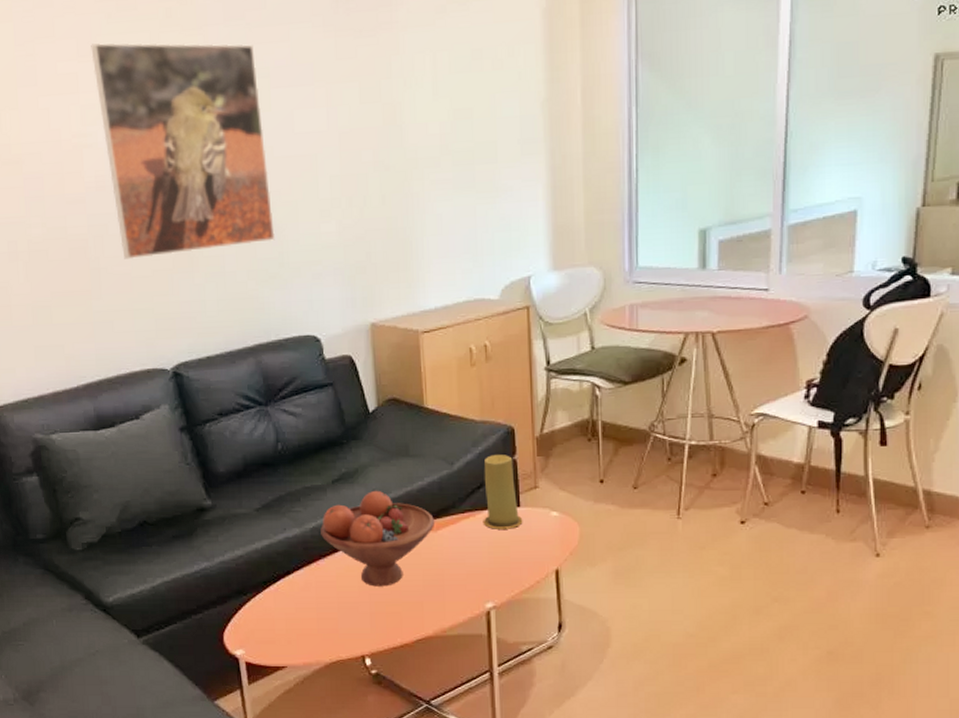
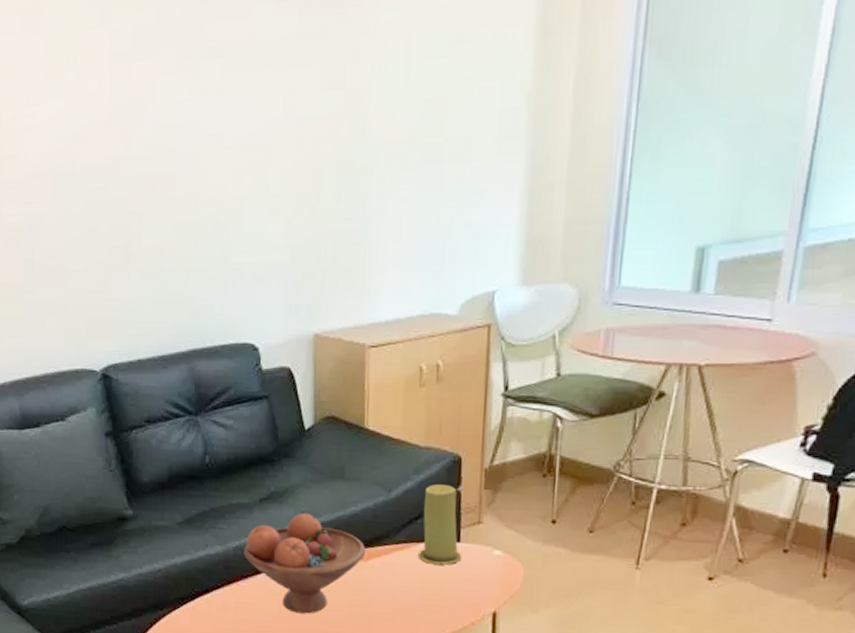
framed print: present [91,42,275,260] -> none [37,15,218,253]

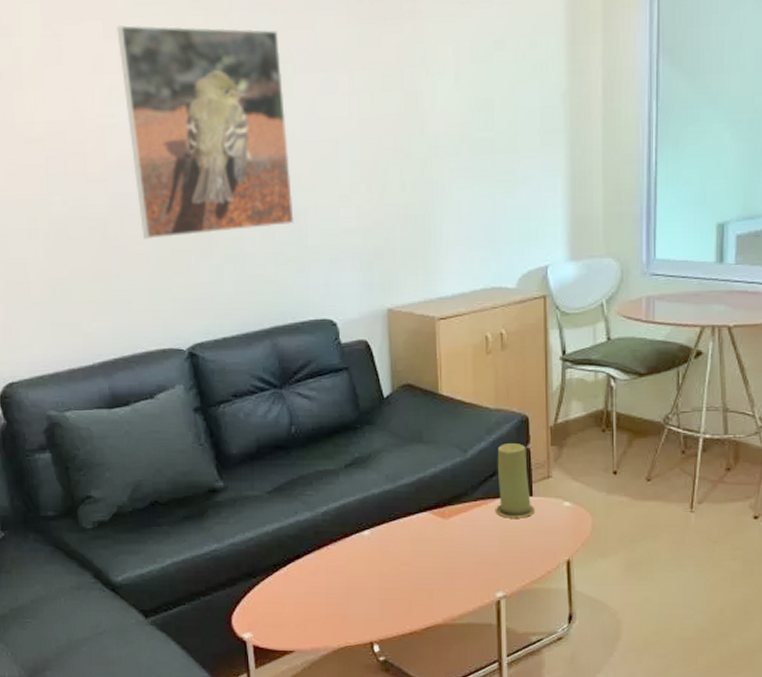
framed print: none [37,15,218,253] -> present [117,24,294,240]
fruit bowl: present [244,512,366,614] -> none [332,475,447,573]

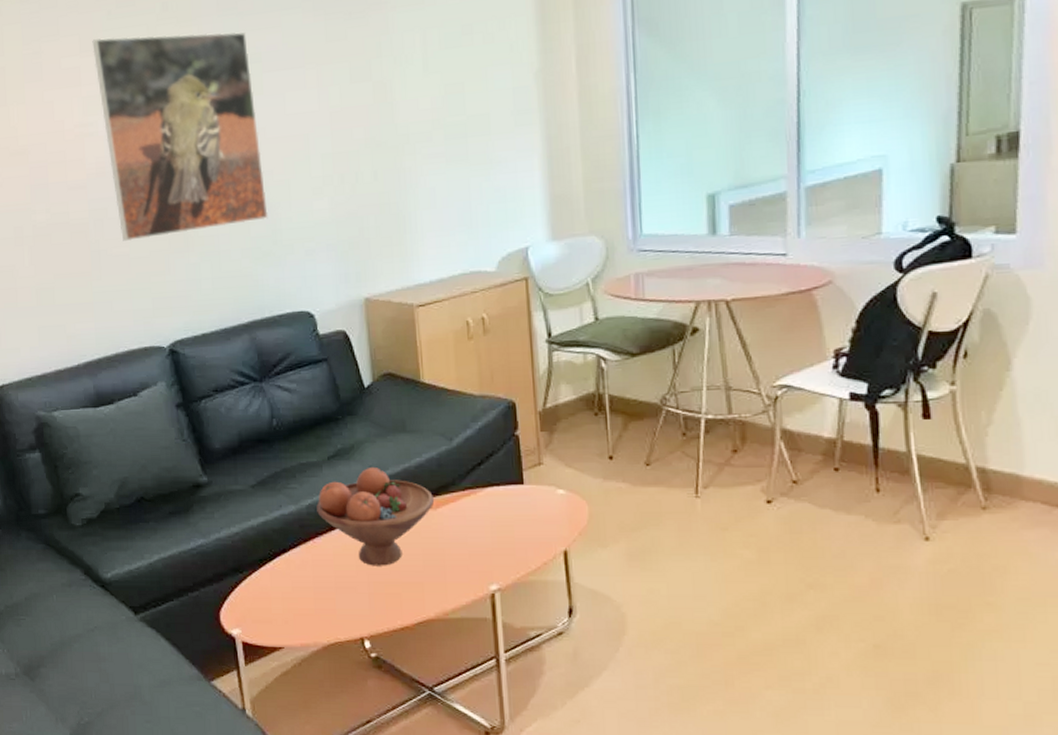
fruit bowl: none [332,475,447,573] -> present [317,466,435,566]
candle: present [495,443,535,518] -> none [484,430,528,508]

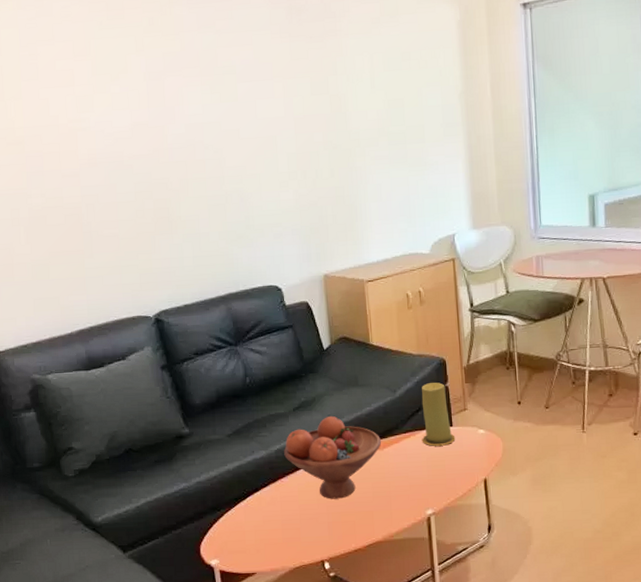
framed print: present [92,32,268,242] -> none [85,45,242,224]
candle: none [484,430,528,508] -> present [421,382,456,446]

